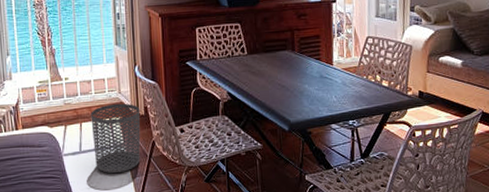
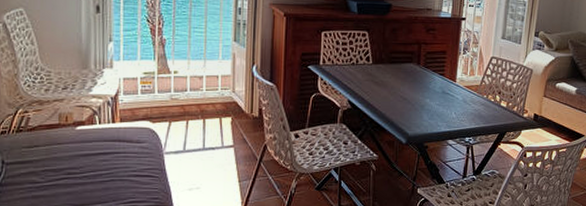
waste bin: present [91,103,141,174] -> none [199,103,254,176]

